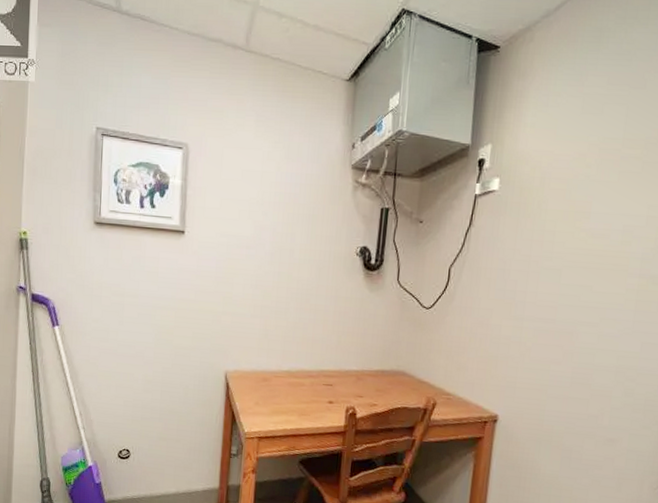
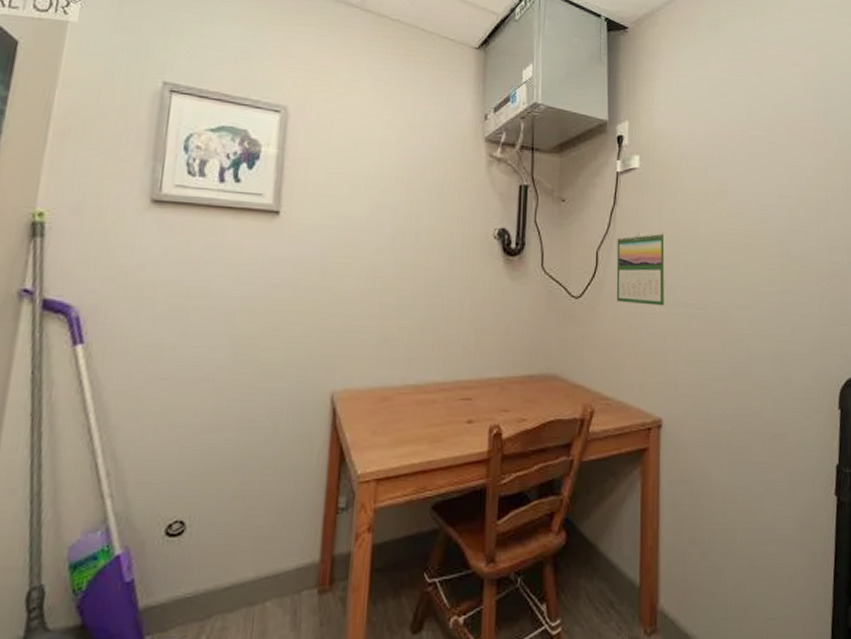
calendar: none [465,251,519,319] -> present [616,232,666,306]

